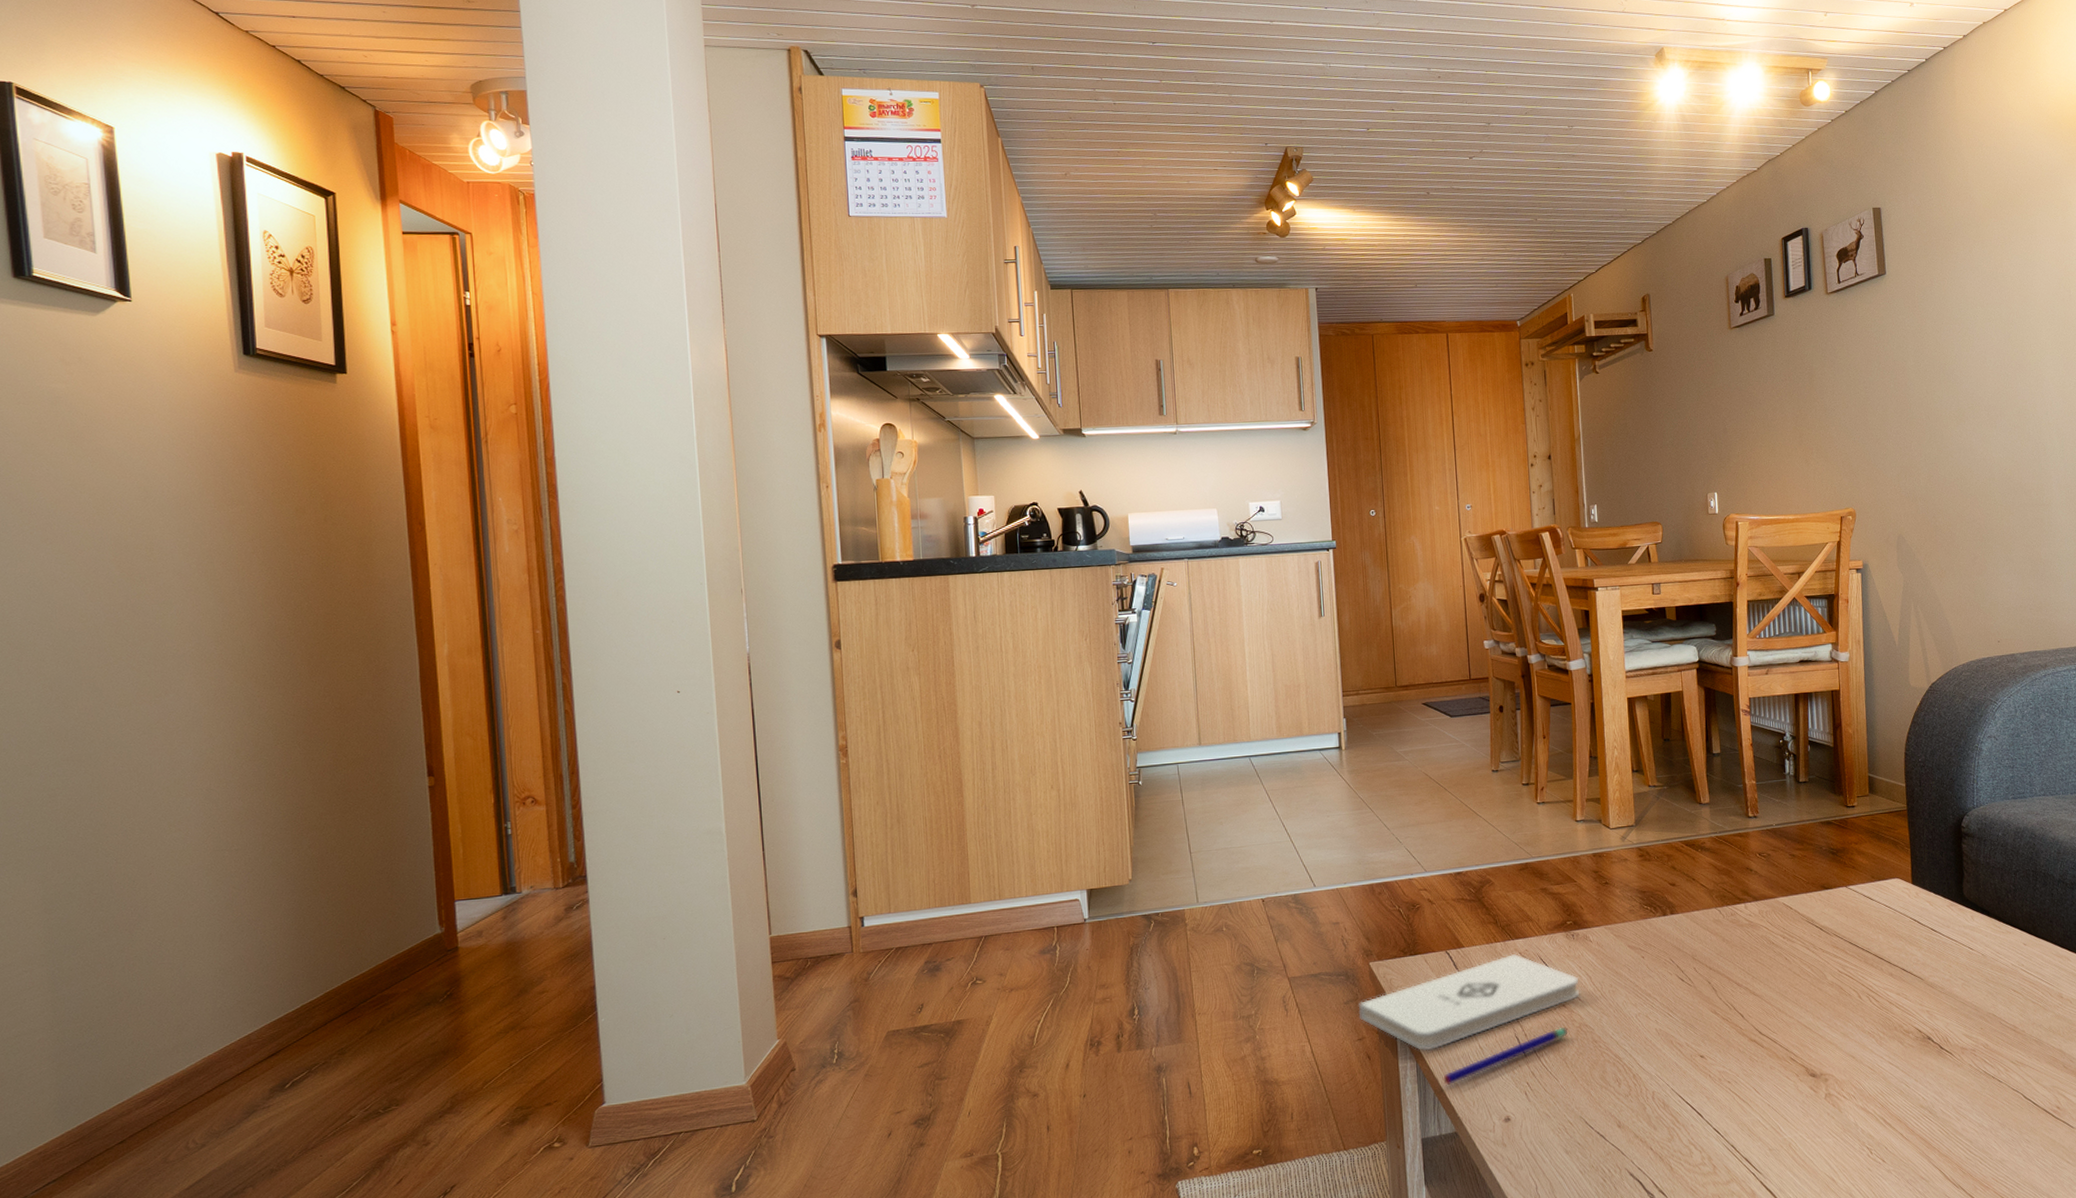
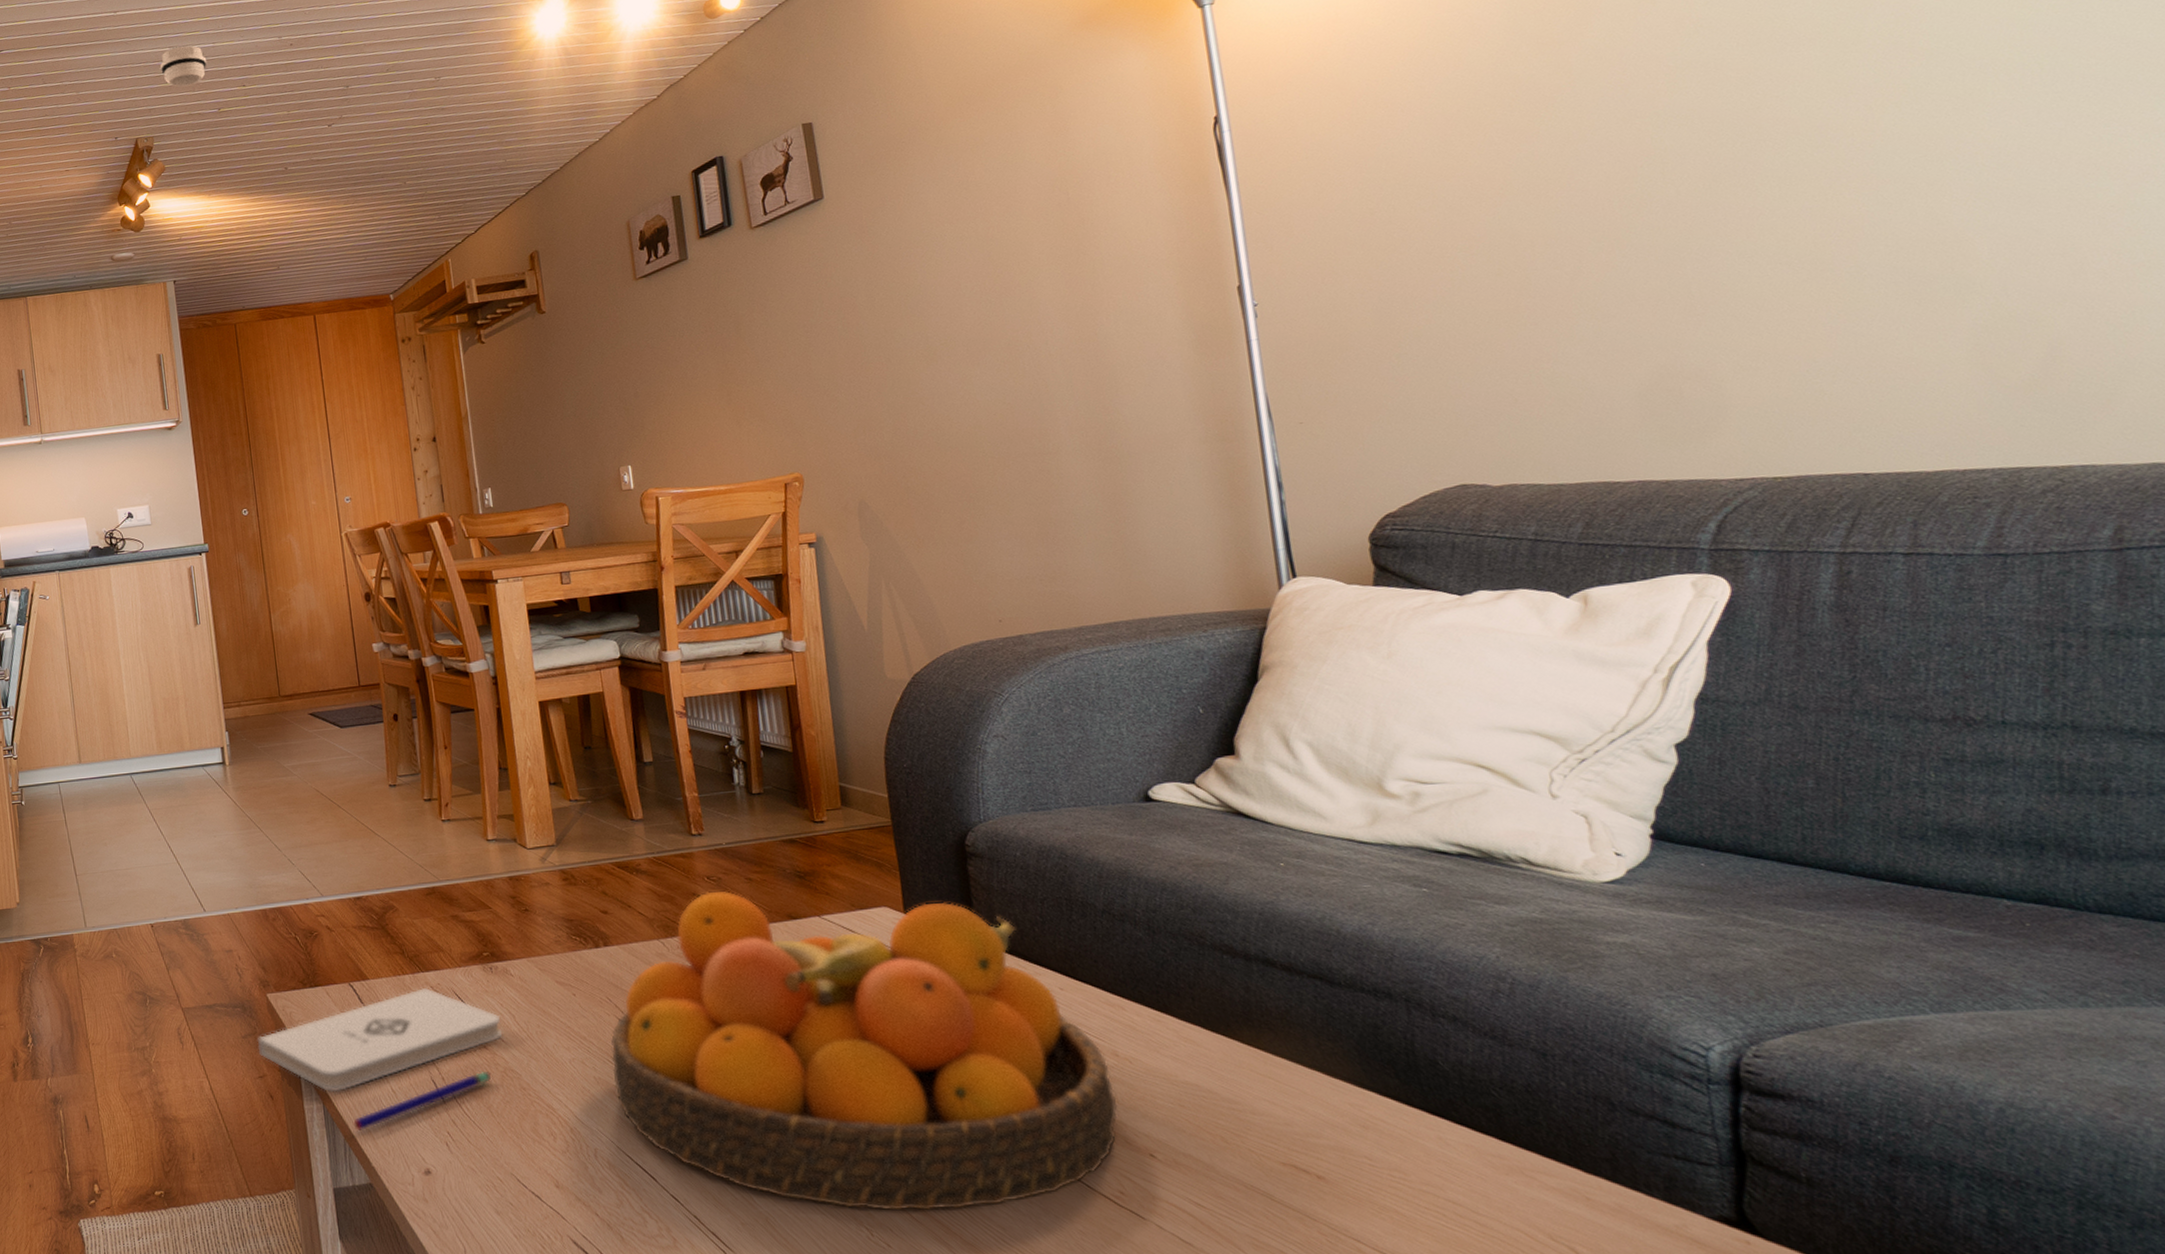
smoke detector: none [1312,63,1359,103] -> present [159,45,207,87]
fruit bowl: none [1671,866,2060,1132] -> present [611,891,1118,1211]

